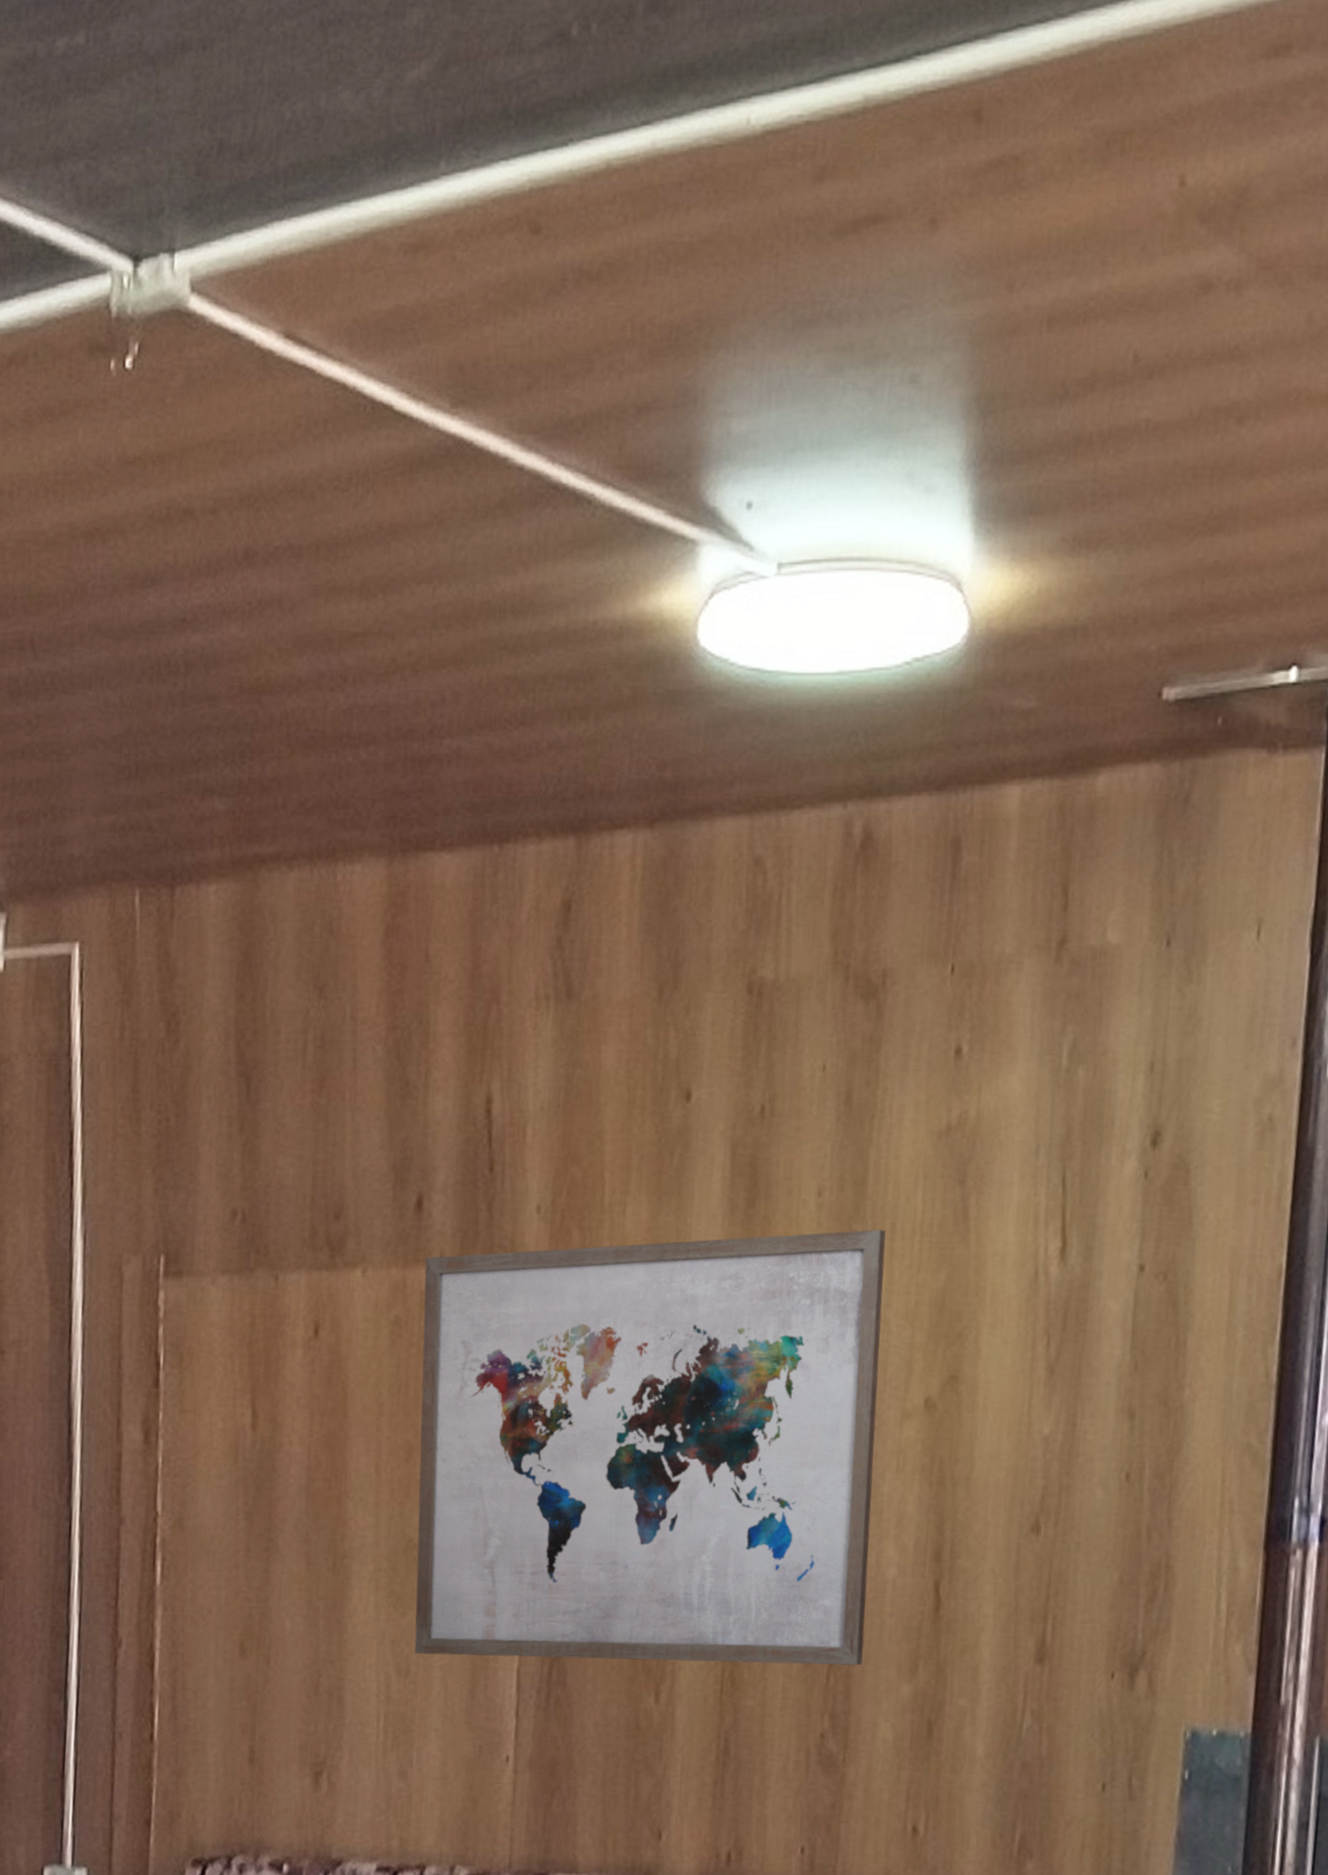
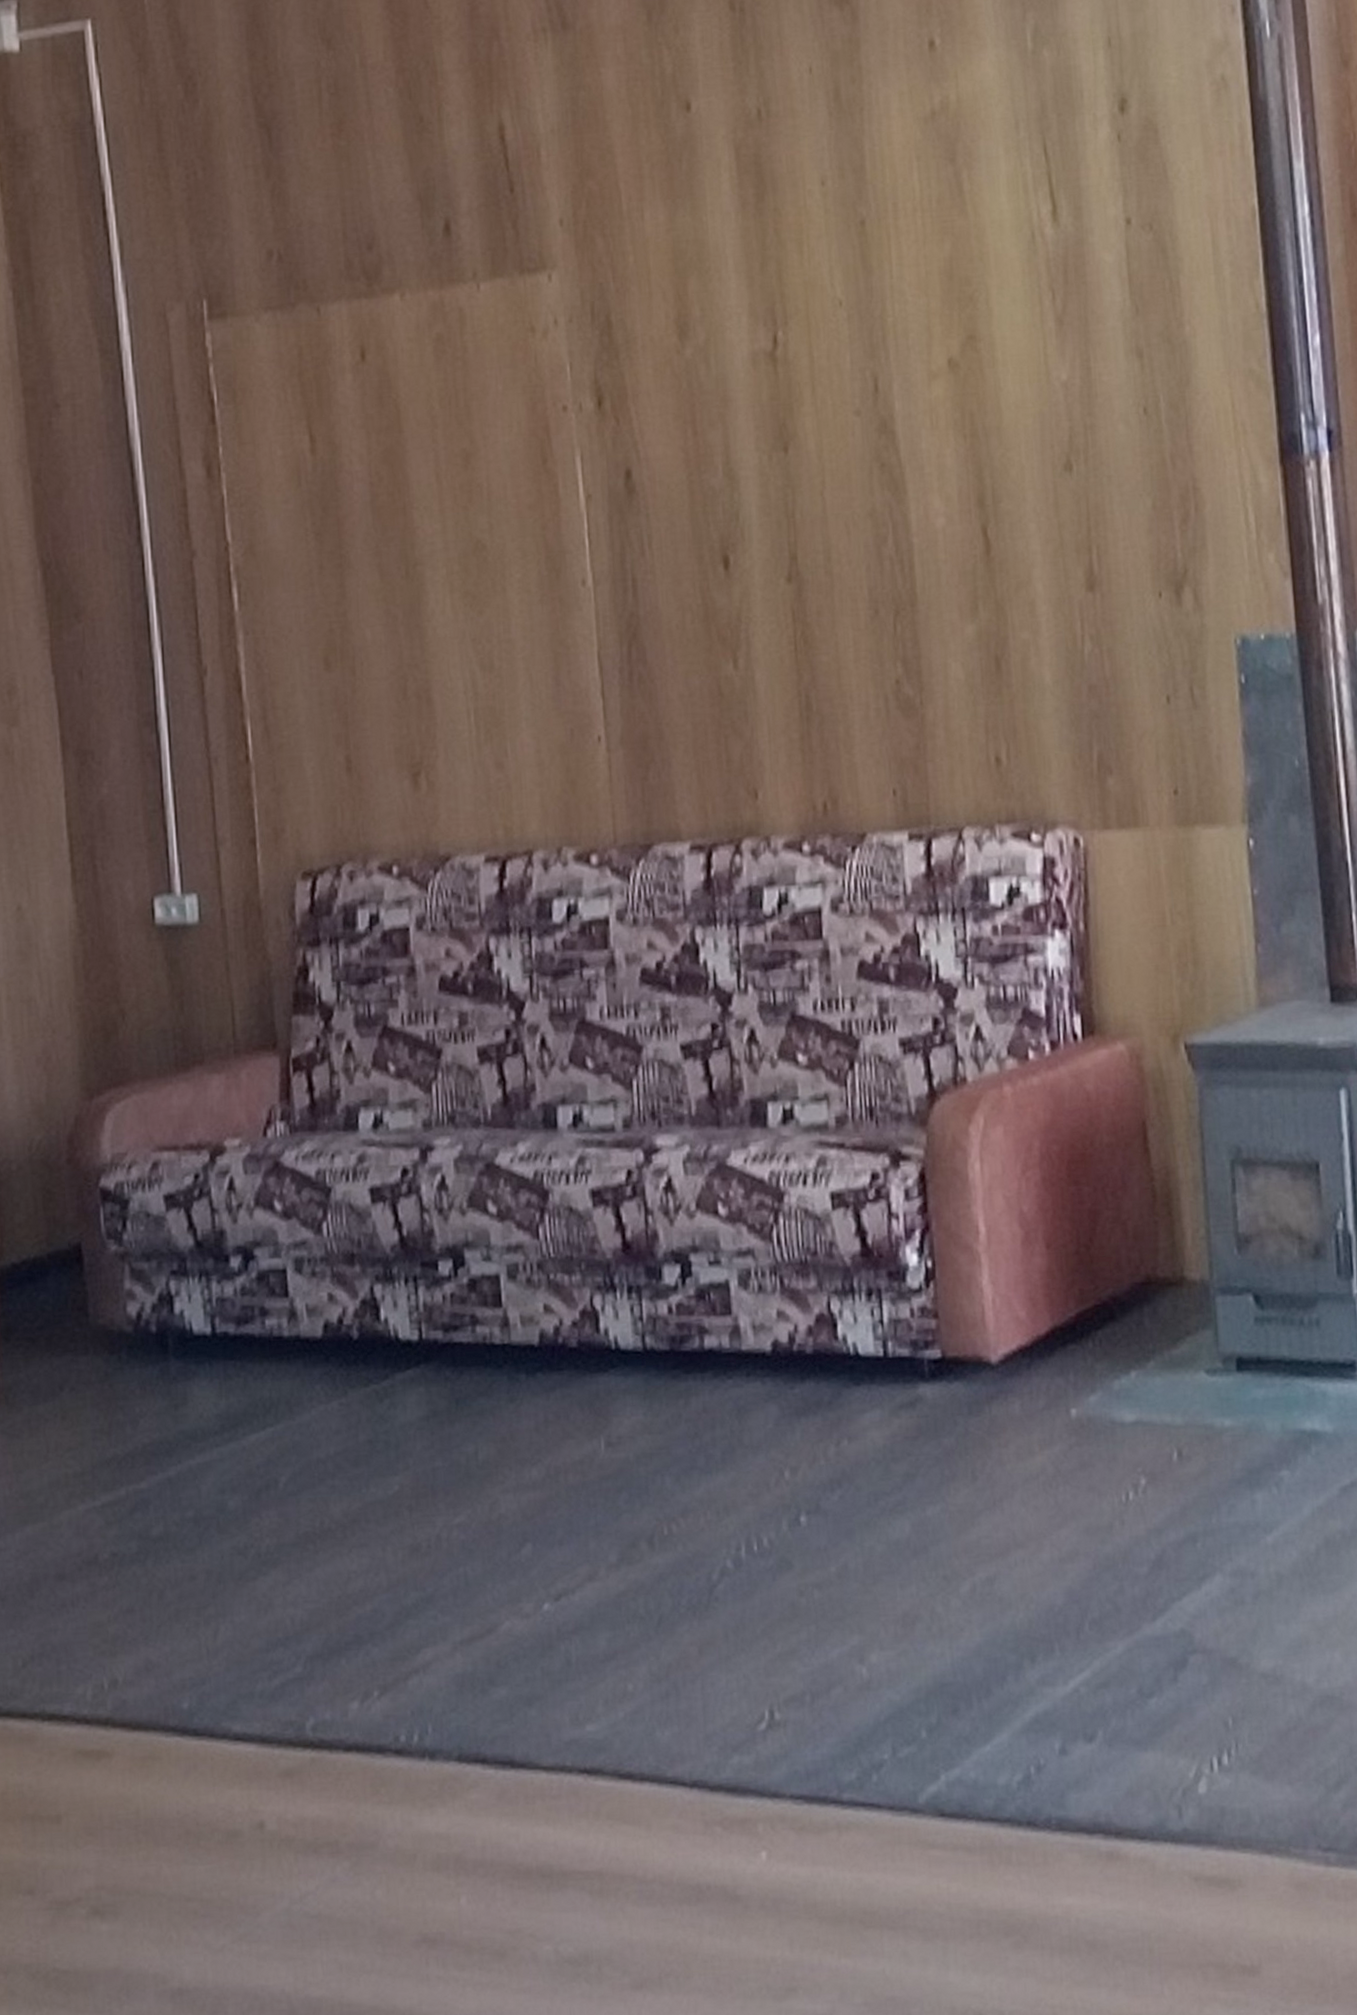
wall art: present [414,1229,886,1666] -> none [459,210,926,649]

